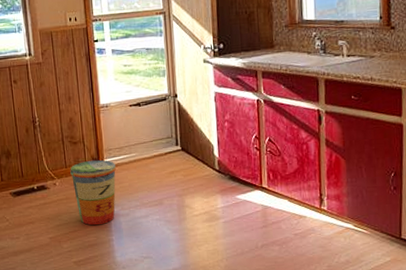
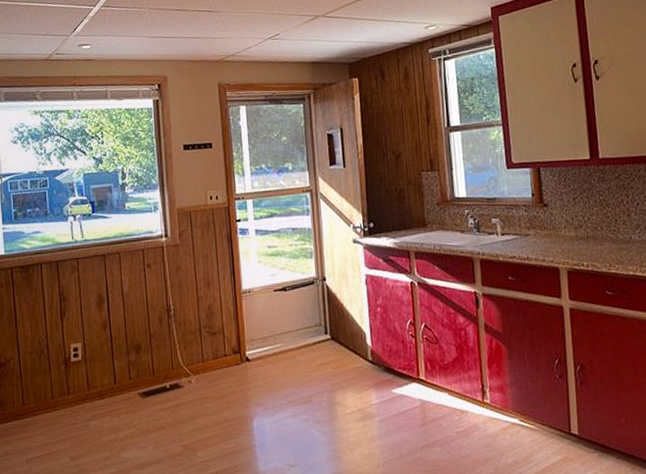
trash can: present [70,159,117,226] -> none [207,352,260,429]

